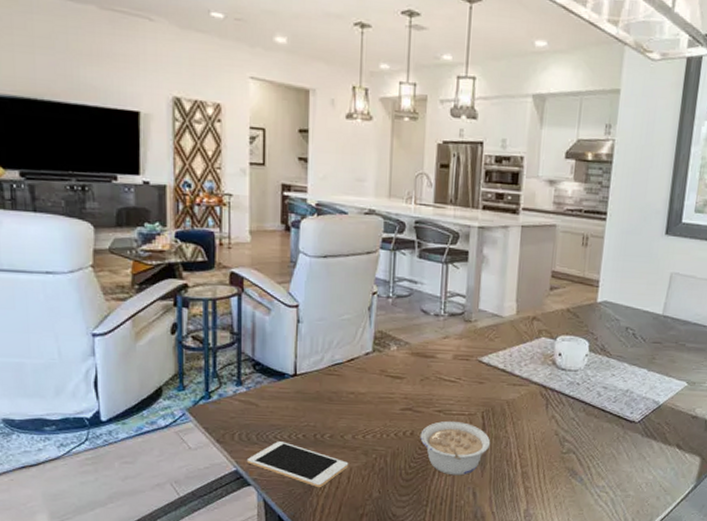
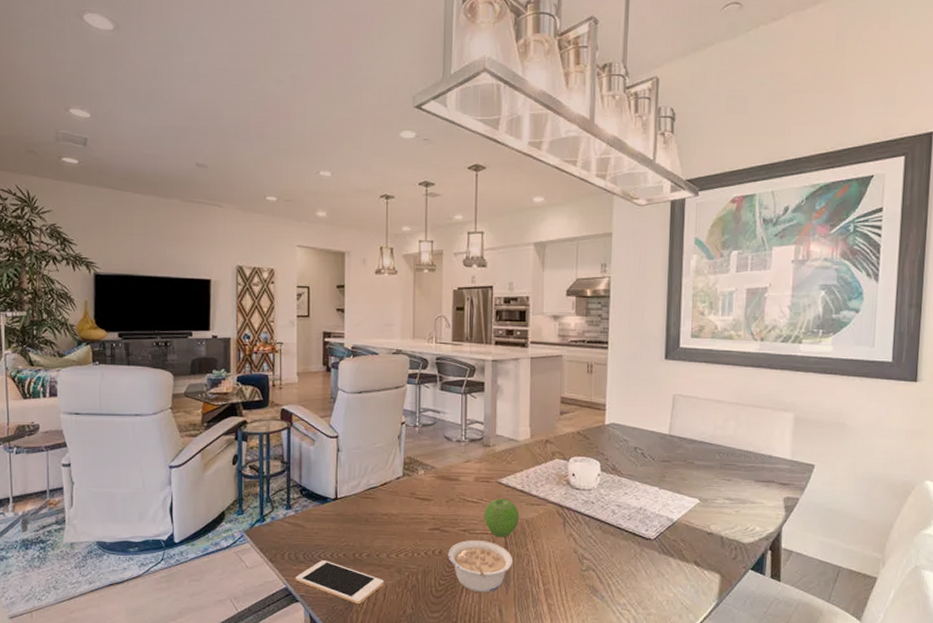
fruit: none [461,378,500,419] -> present [483,498,520,538]

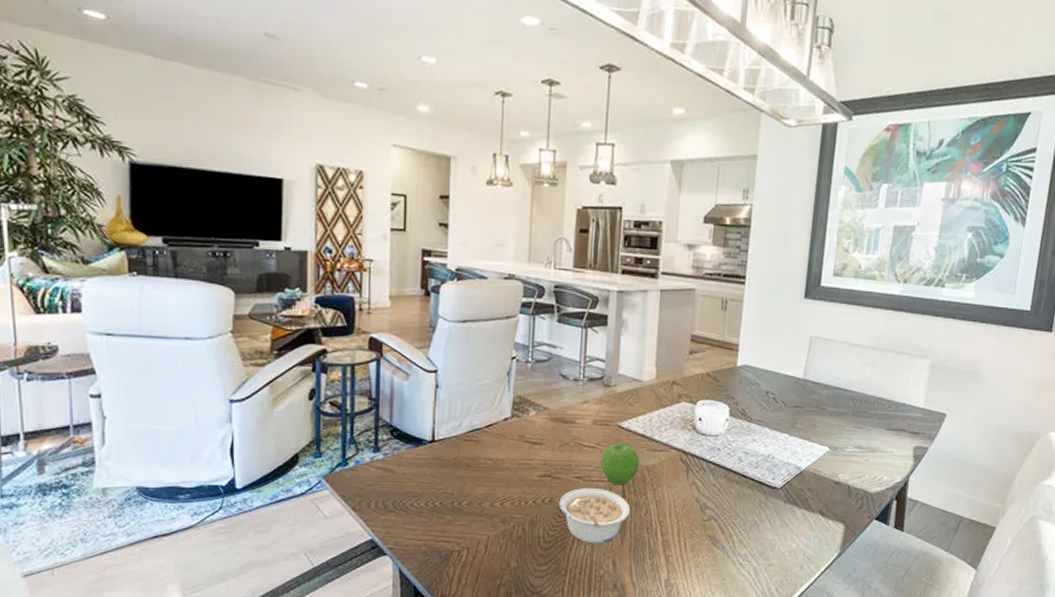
cell phone: present [295,560,384,605] -> none [382,509,486,558]

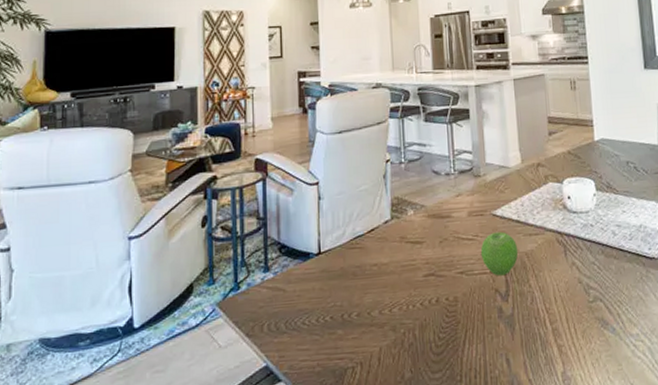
legume: present [559,488,631,544] -> none [445,281,517,343]

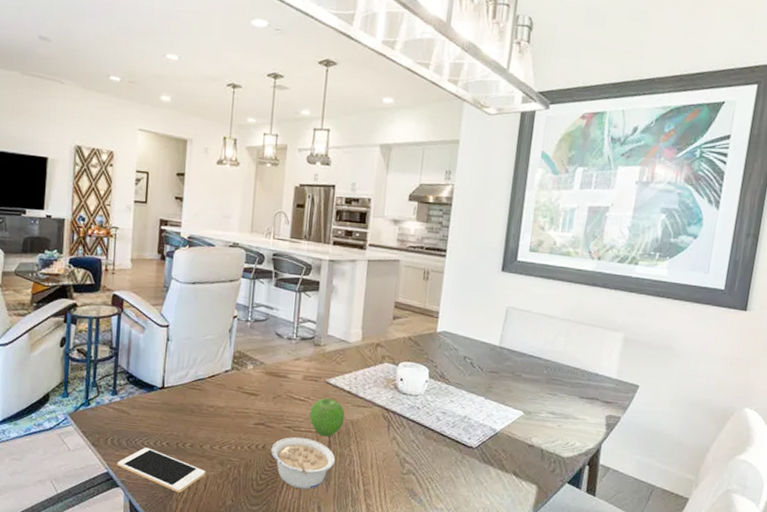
cell phone: none [276,327,378,375] -> present [116,447,206,493]
legume: none [445,281,517,343] -> present [271,437,336,490]

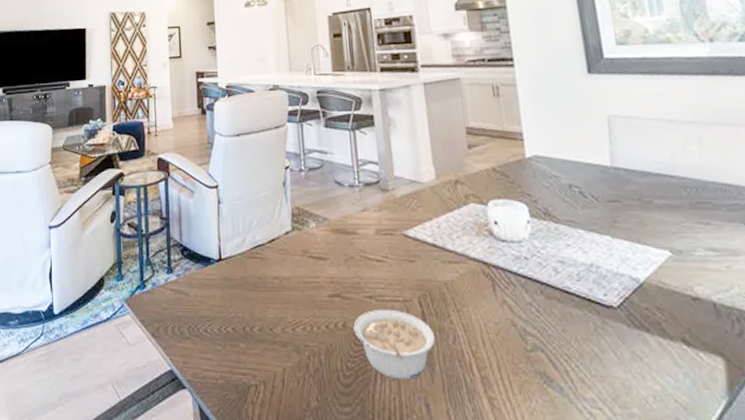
cell phone: present [116,447,206,493] -> none [180,336,282,394]
fruit: present [309,398,345,437] -> none [391,255,436,306]

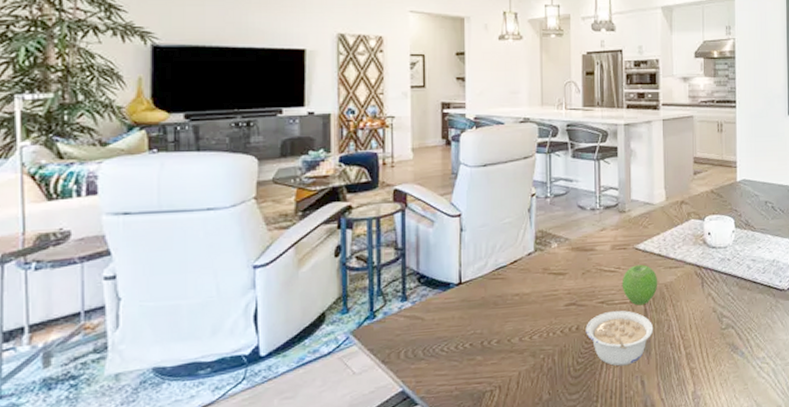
fruit: none [391,255,436,306] -> present [621,264,658,306]

